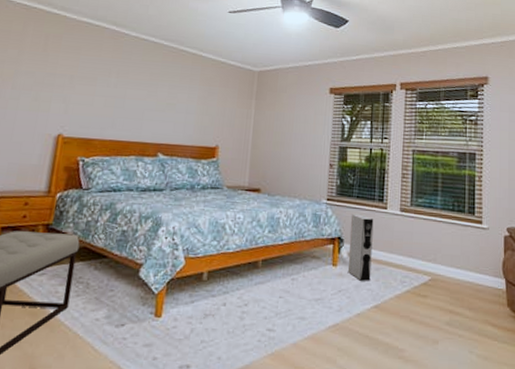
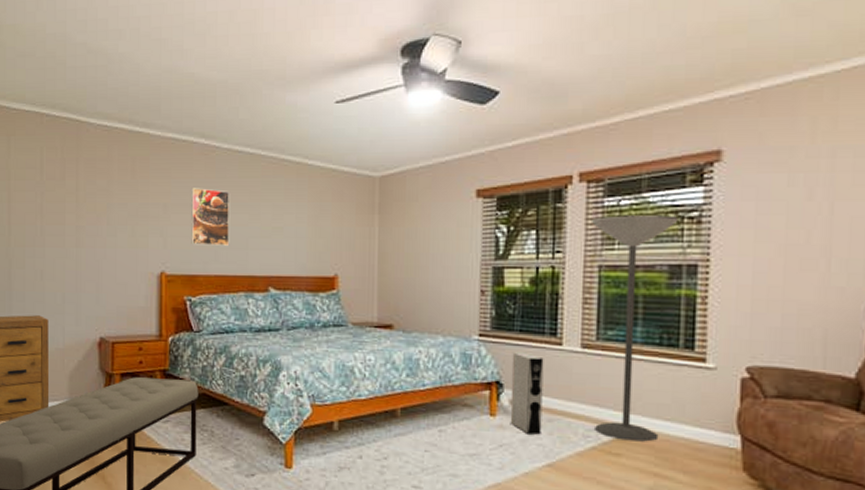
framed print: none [91,65,132,116] -> present [191,188,230,246]
floor lamp: none [407,115,464,286] -> present [590,215,679,442]

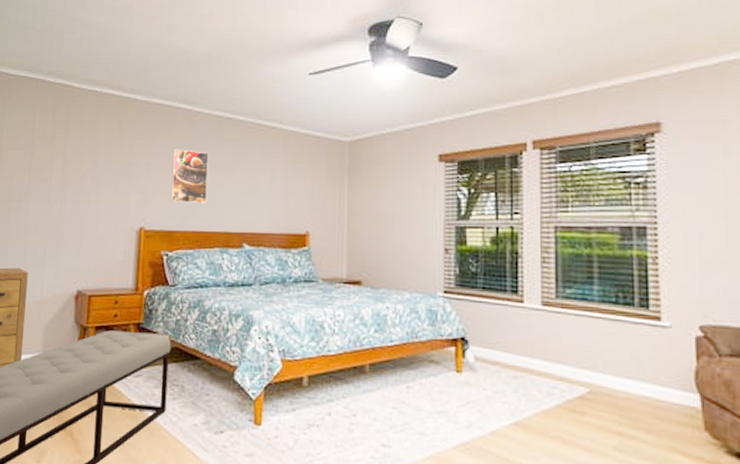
speaker: present [510,352,544,435] -> none [476,309,507,392]
floor lamp: present [590,215,679,442] -> none [545,180,626,400]

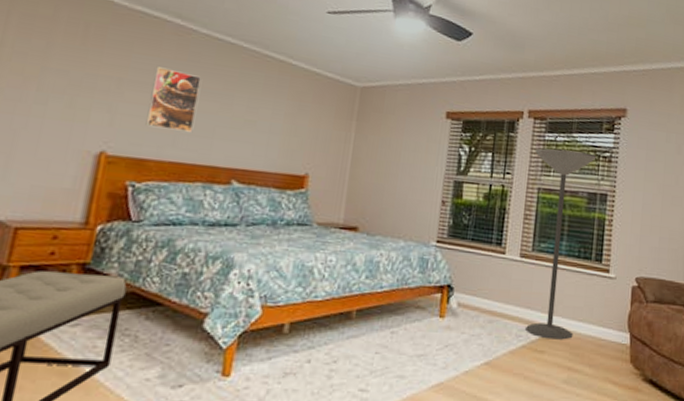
floor lamp: none [545,180,626,400] -> present [524,148,597,340]

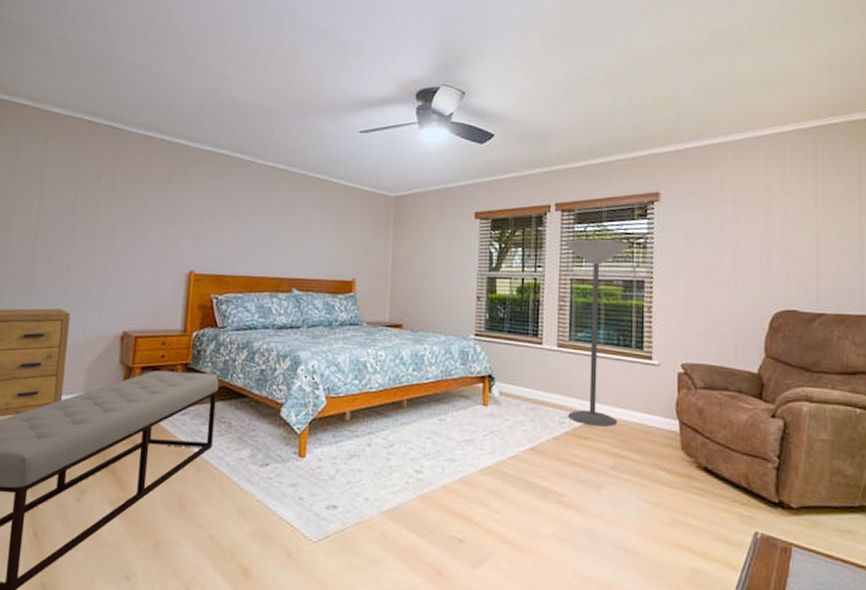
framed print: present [145,67,201,132] -> none [221,196,261,250]

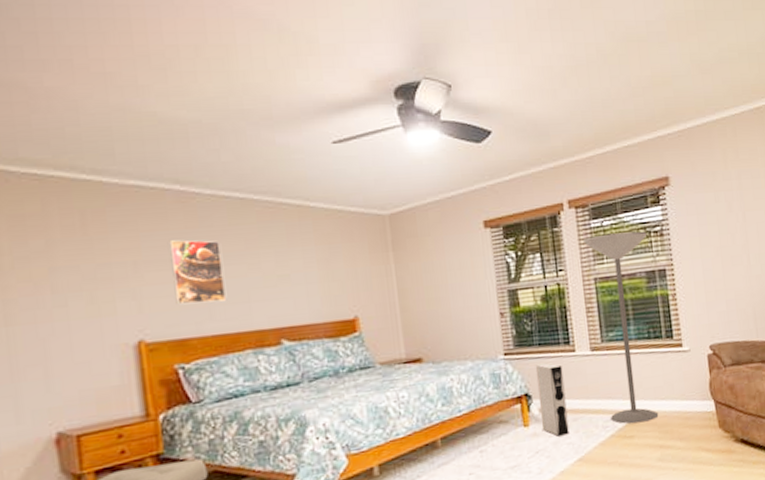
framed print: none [221,196,261,250] -> present [169,239,227,305]
speaker: none [499,350,528,422] -> present [535,363,570,437]

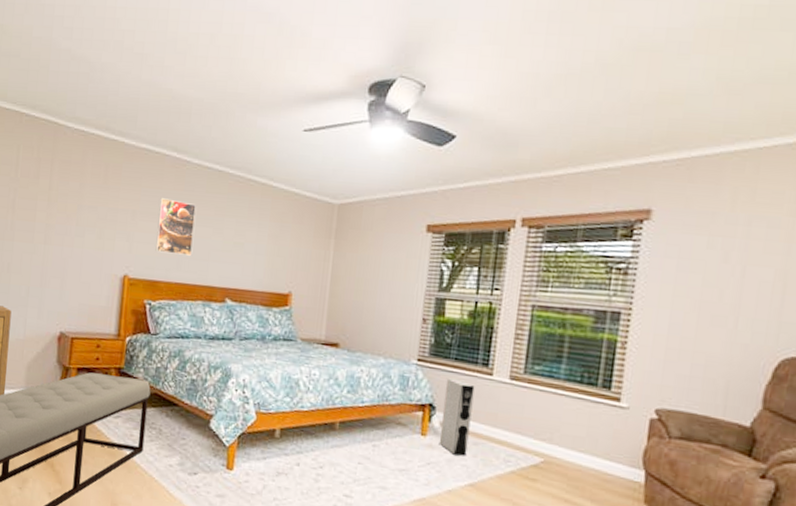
floor lamp: present [582,231,659,424] -> none [514,260,608,471]

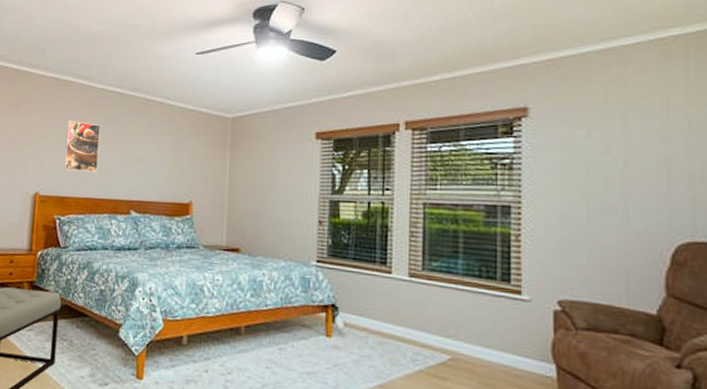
speaker: present [438,378,475,457] -> none [344,278,375,357]

